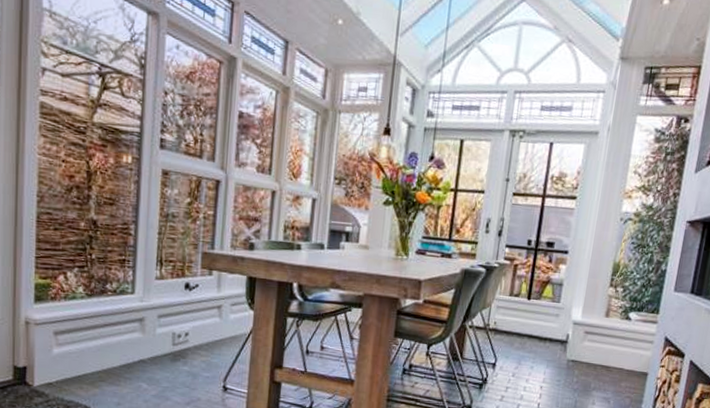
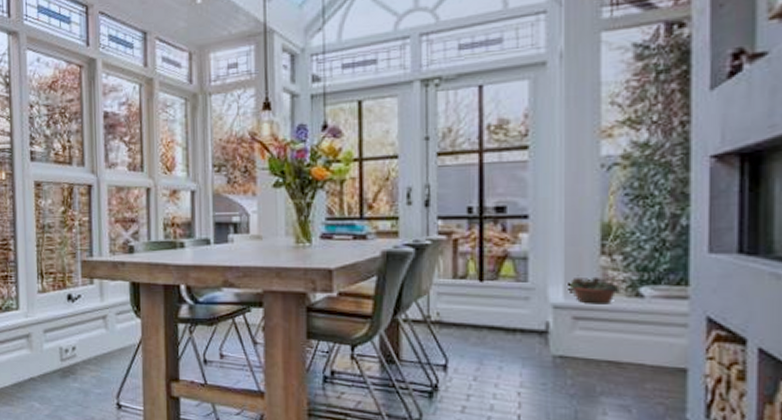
succulent planter: none [586,300,619,324] -> present [570,273,622,305]

